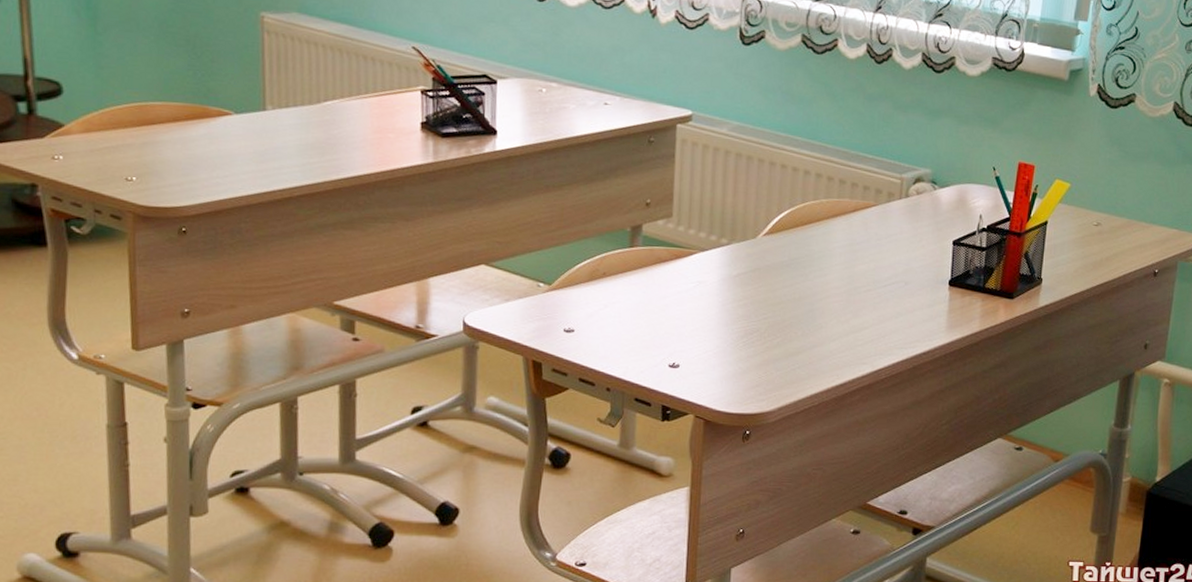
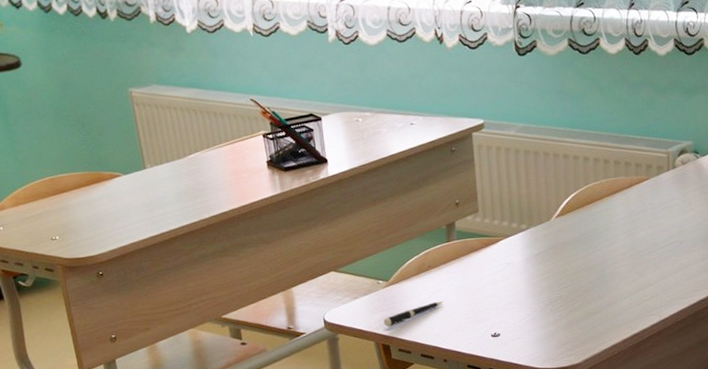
pen: none [538,316,616,341] -> present [383,301,444,328]

